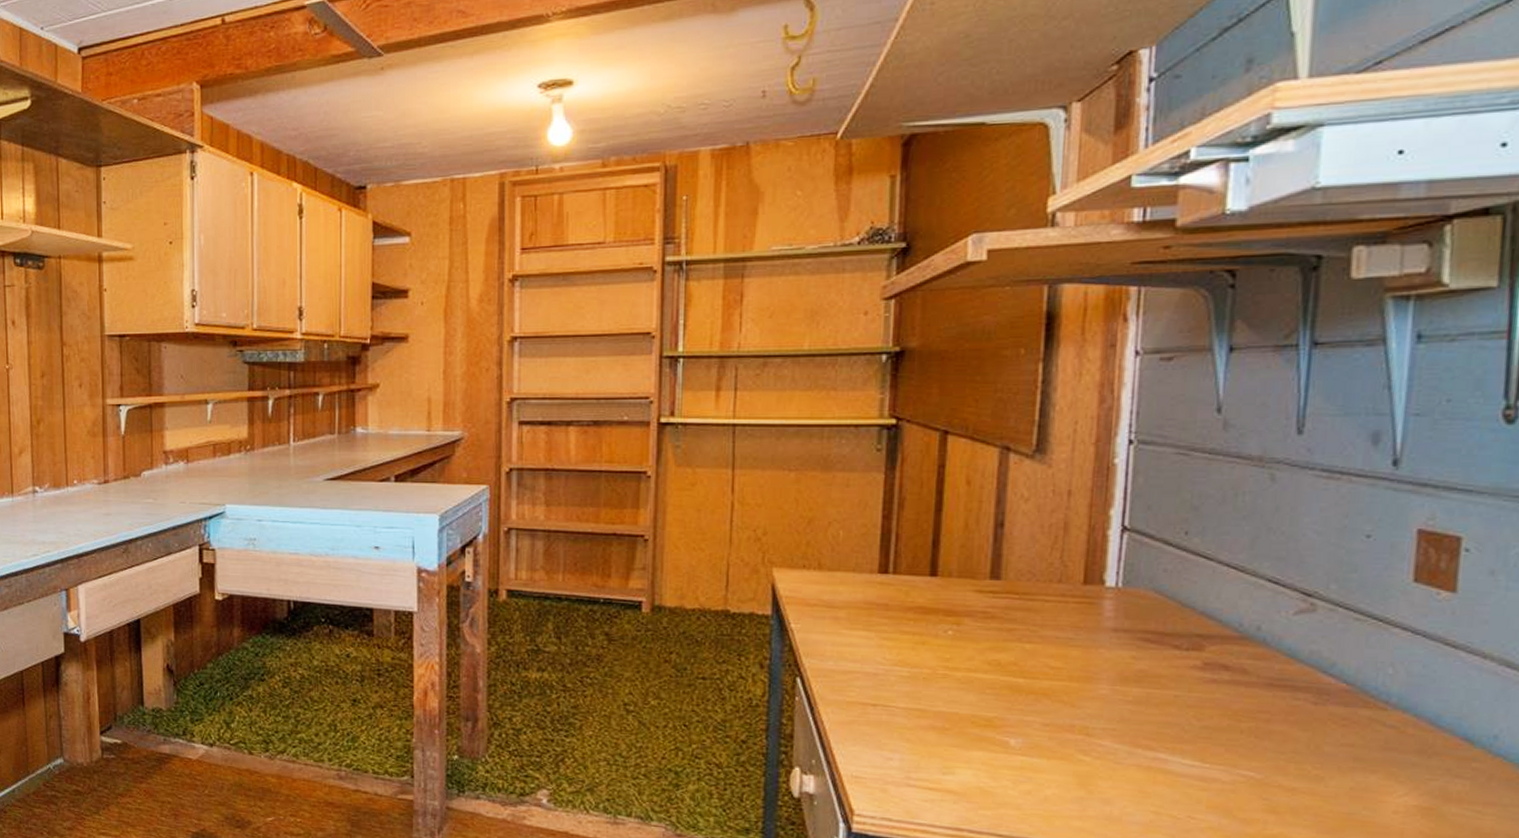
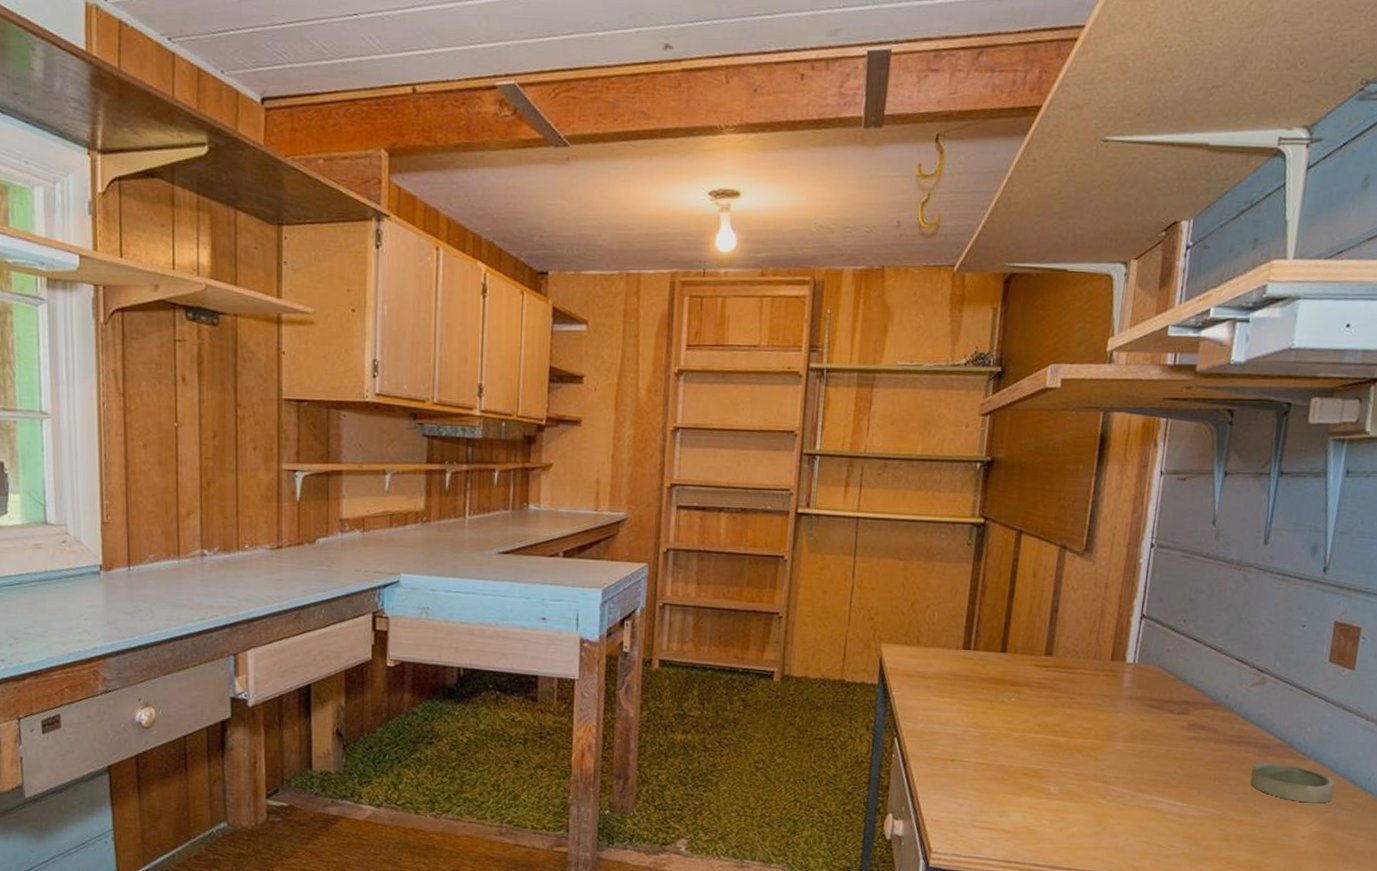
adhesive tape: none [1304,714,1439,768] -> present [1250,763,1335,803]

